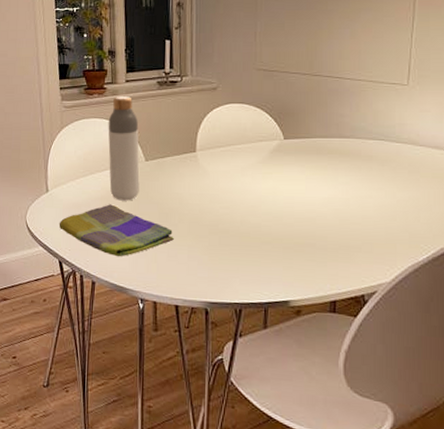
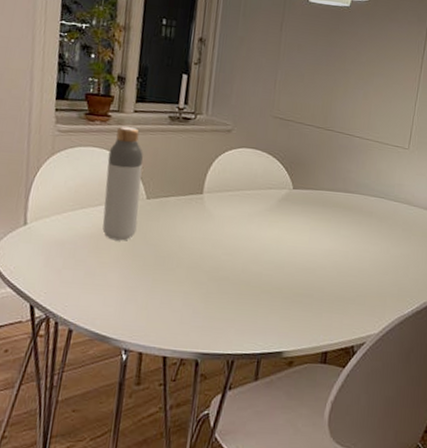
dish towel: present [58,204,174,257] -> none [35,243,170,303]

